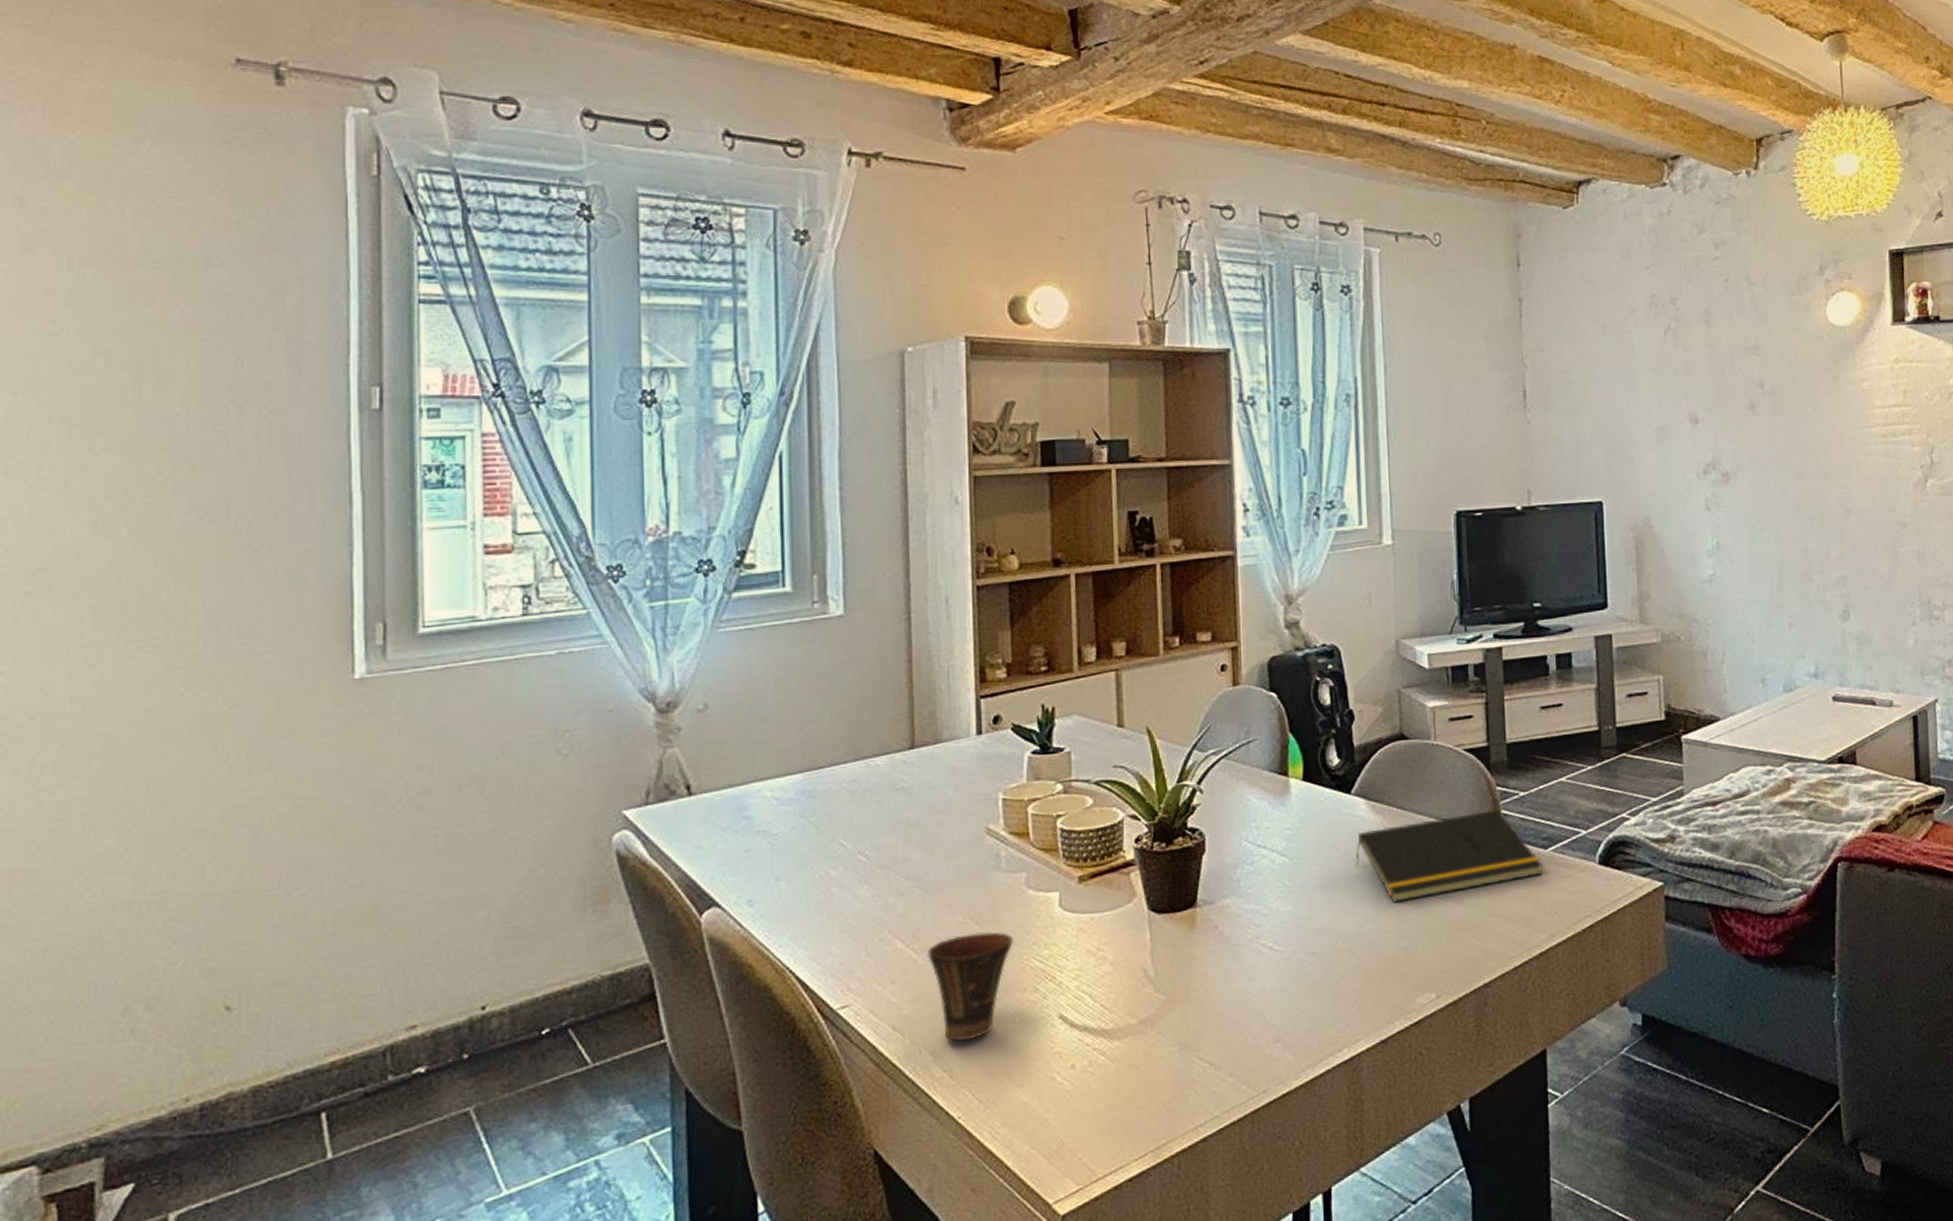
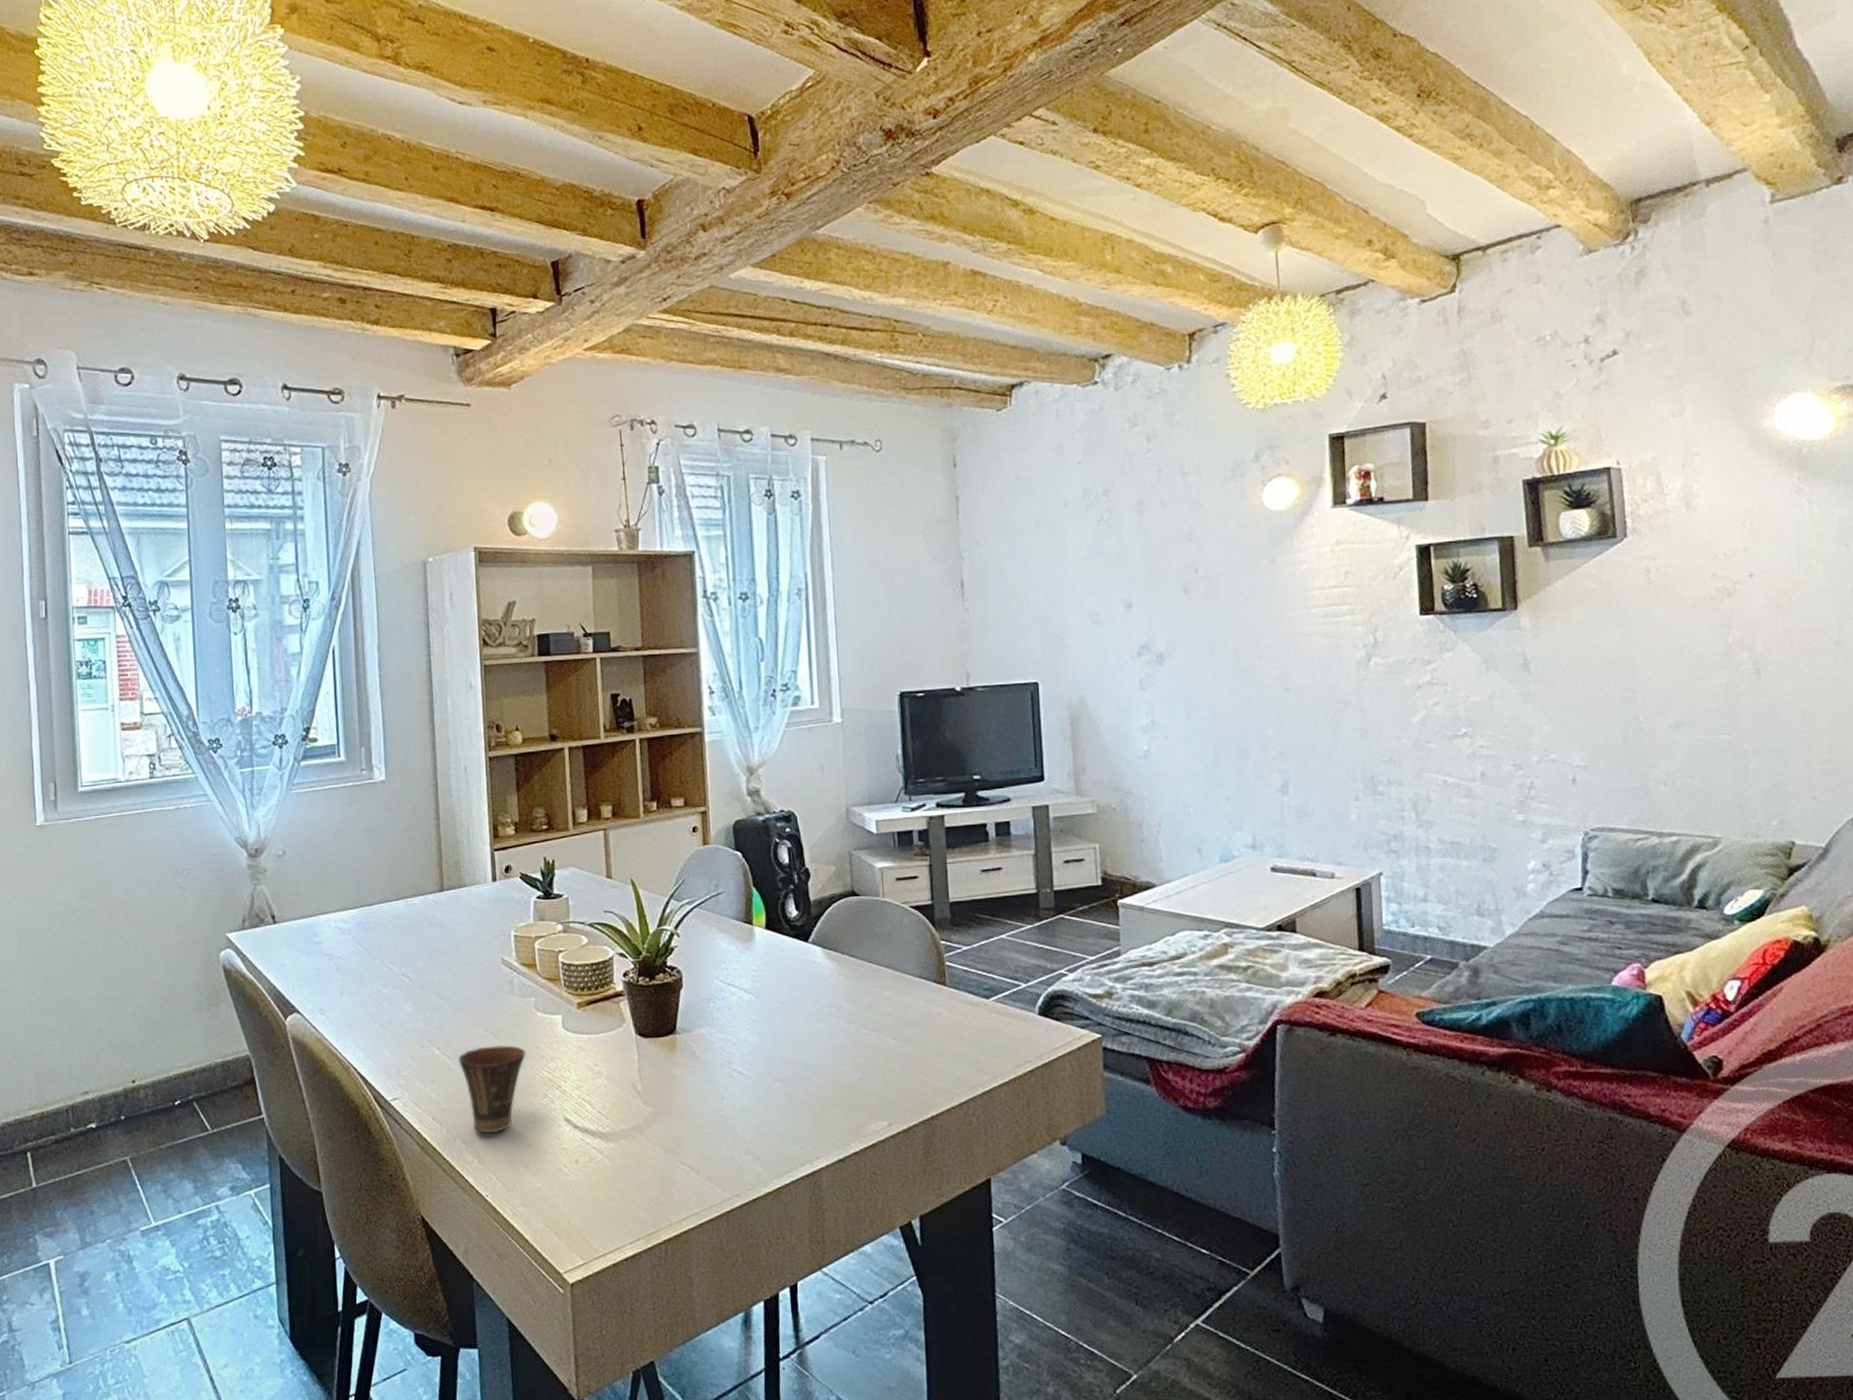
notepad: present [1355,810,1544,903] -> none [813,962,986,1040]

